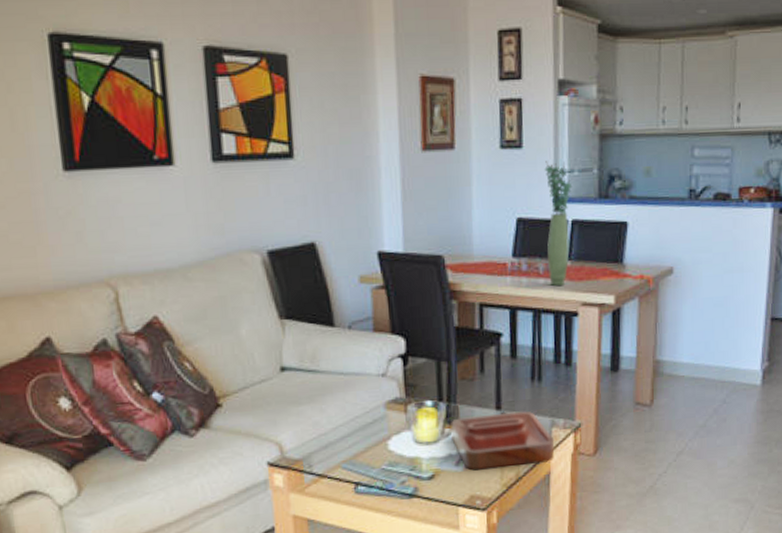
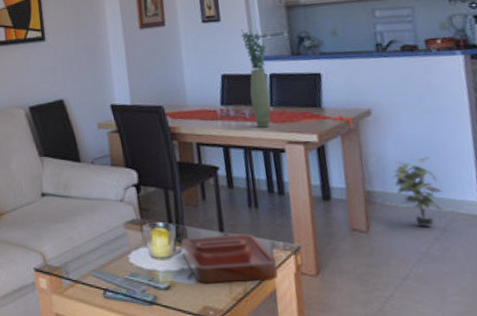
potted plant: none [683,322,729,398] -> present [392,157,443,226]

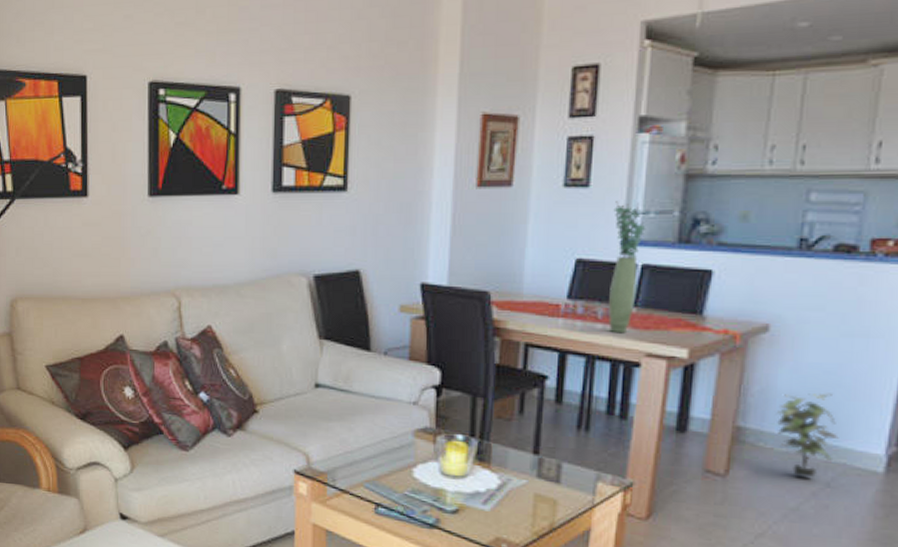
decorative tray: present [180,233,278,284] -> none [481,456,599,518]

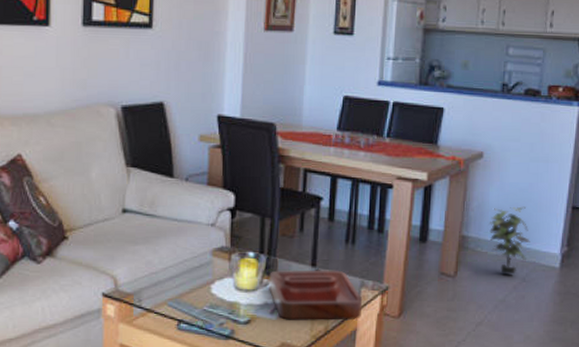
decorative tray: none [481,456,599,518] -> present [269,269,363,321]
vase: present [608,201,646,334] -> none [369,48,396,160]

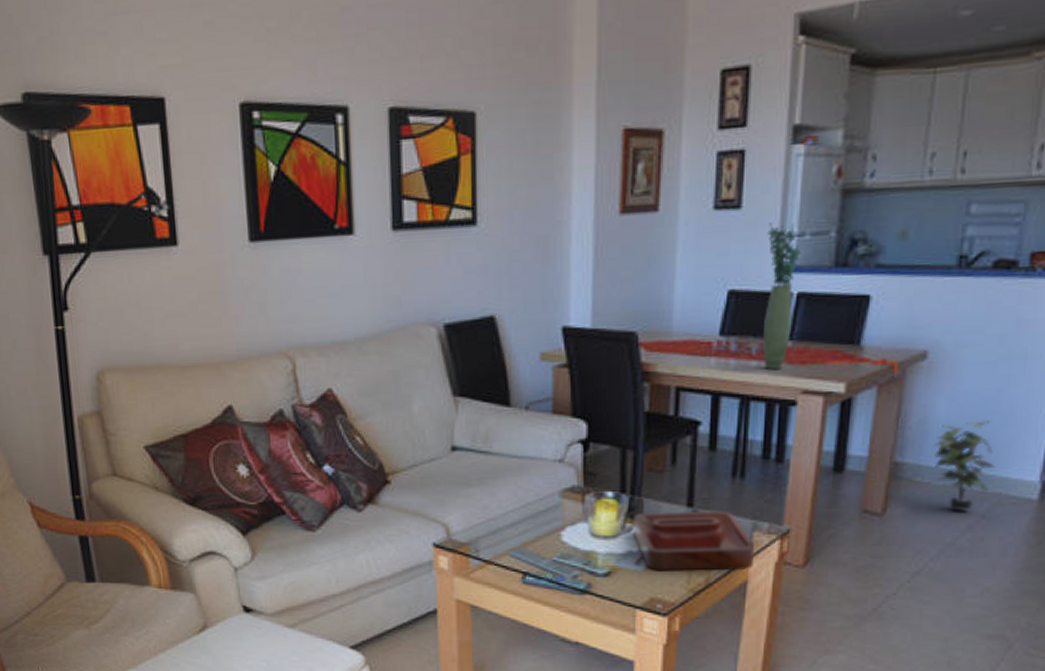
vase: none [369,48,396,160] -> present [763,223,802,371]

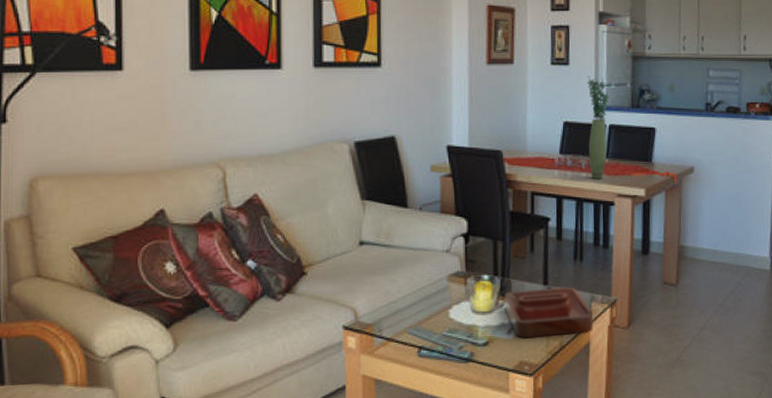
potted plant: present [933,420,995,511] -> none [703,215,742,280]

